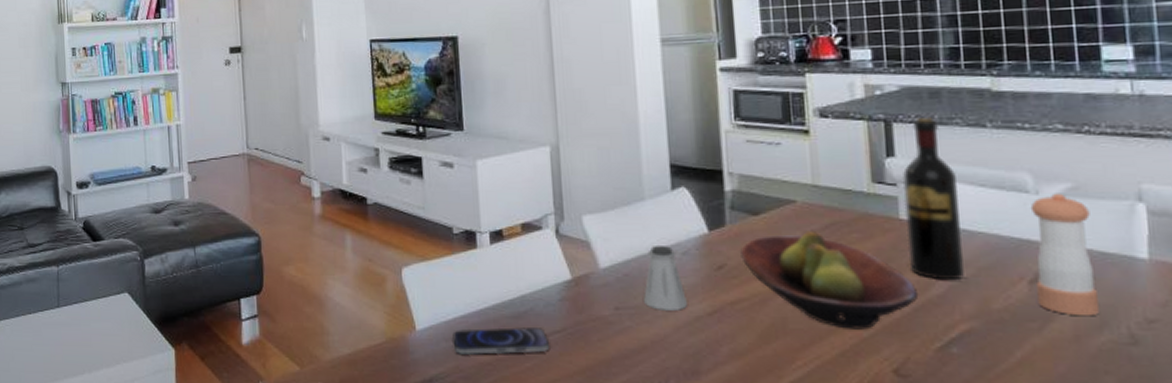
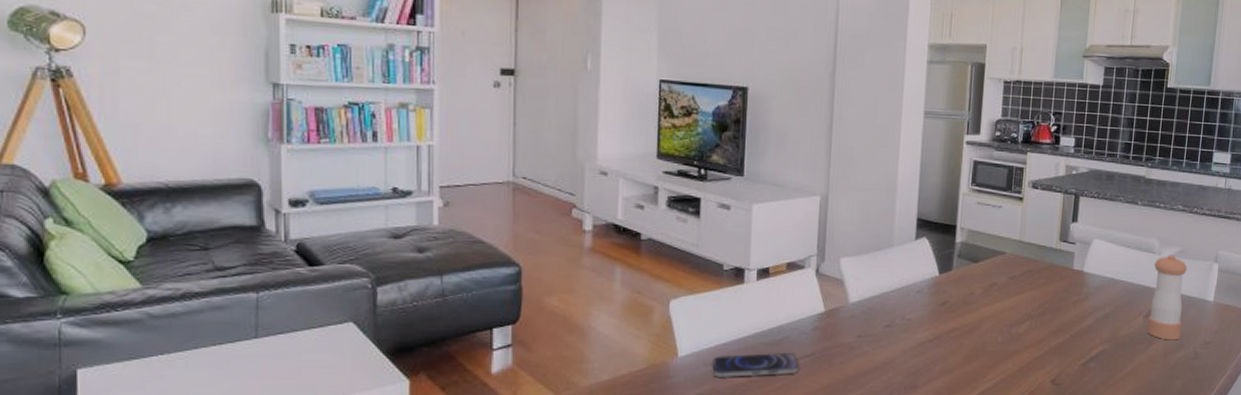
saltshaker: present [644,246,687,311] -> none [882,285,915,338]
fruit bowl: present [740,230,917,330] -> none [960,276,1076,351]
wine bottle: present [902,116,964,281] -> none [1074,193,1114,315]

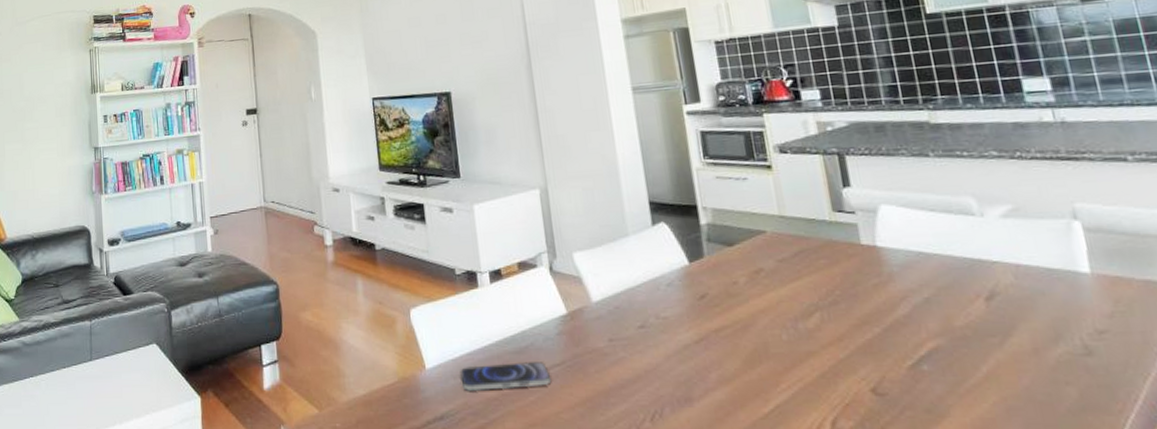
pepper shaker: present [1147,254,1187,340] -> none [977,214,1054,330]

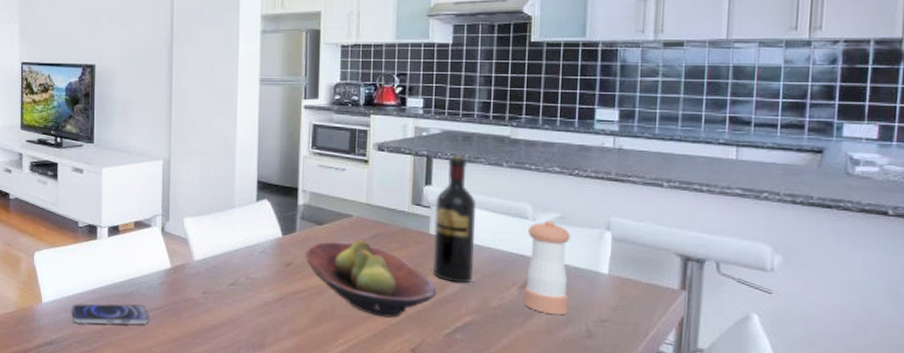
fruit bowl: none [719,258,886,351] -> present [305,239,436,318]
wine bottle: none [859,148,926,301] -> present [432,155,475,284]
pepper shaker: none [977,214,1054,330] -> present [524,220,571,315]

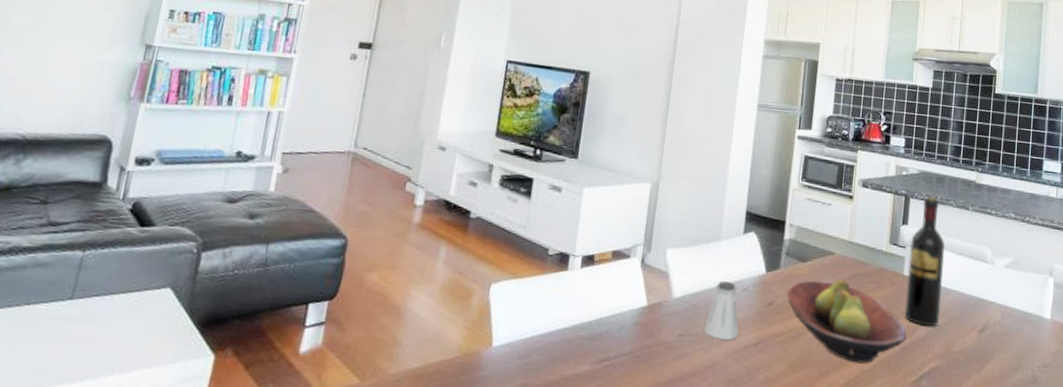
smartphone: present [71,303,149,325] -> none [526,347,617,374]
saltshaker: none [227,245,260,297] -> present [704,281,739,340]
pepper shaker: present [524,220,571,315] -> none [981,265,1022,360]

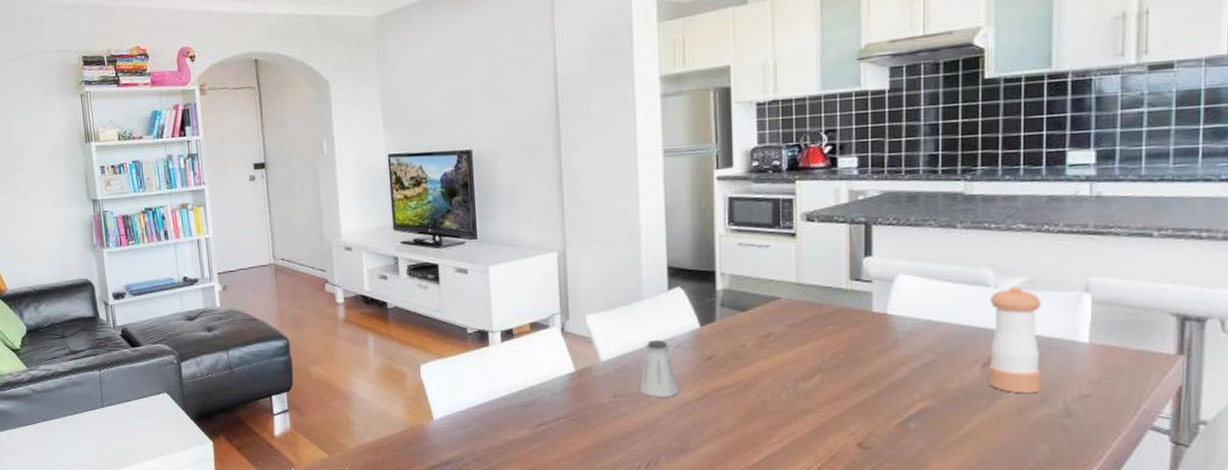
fruit bowl: present [787,278,906,364] -> none [728,324,883,410]
wine bottle: present [904,196,945,327] -> none [877,219,926,365]
pepper shaker: none [981,265,1022,360] -> present [988,286,1042,394]

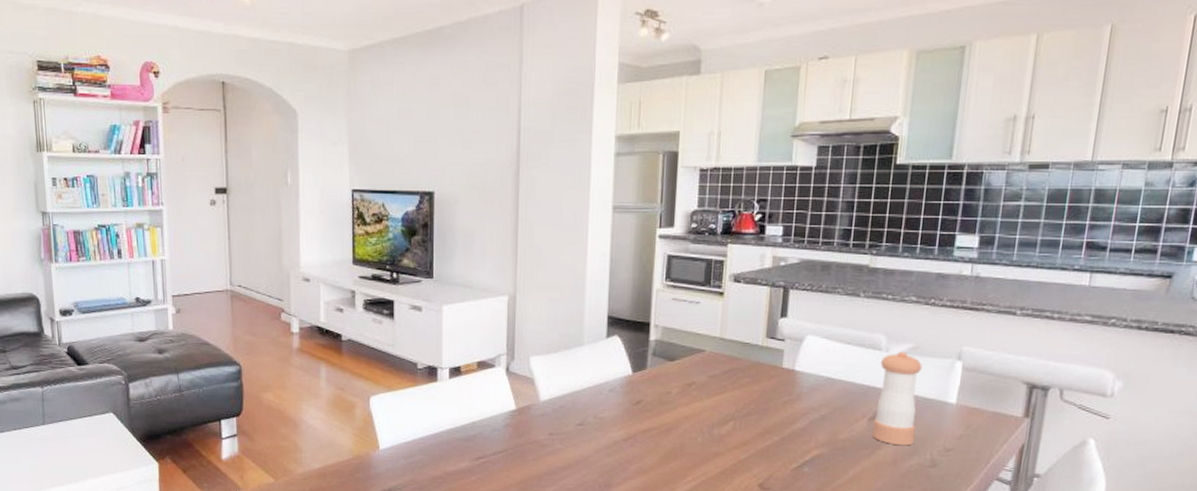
saltshaker: present [640,340,678,397] -> none [574,384,608,437]

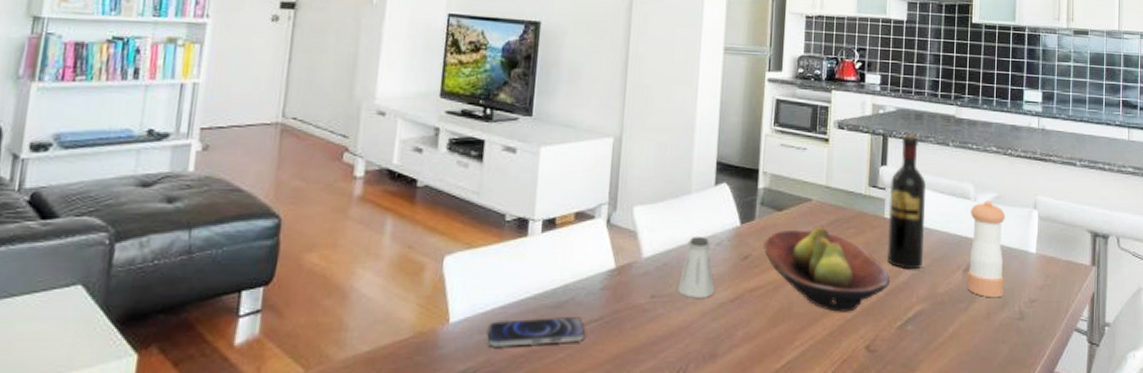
smartphone: none [411,448,493,470] -> present [487,317,586,347]
saltshaker: none [574,384,608,437] -> present [678,237,715,298]
fruit bowl: none [656,374,786,453] -> present [764,225,889,312]
wine bottle: none [783,285,830,417] -> present [886,134,926,270]

